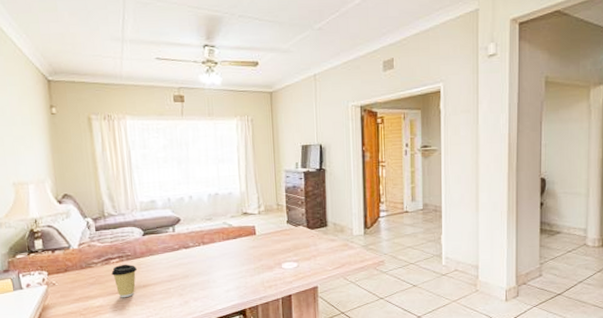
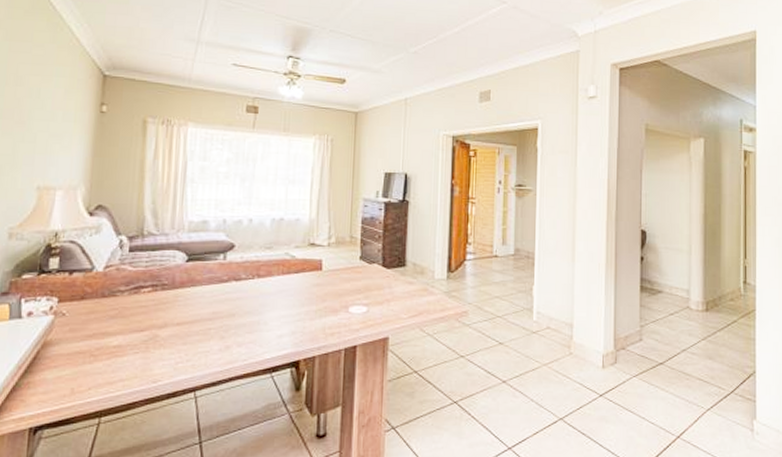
coffee cup: present [111,264,137,298] -> none [139,294,172,338]

